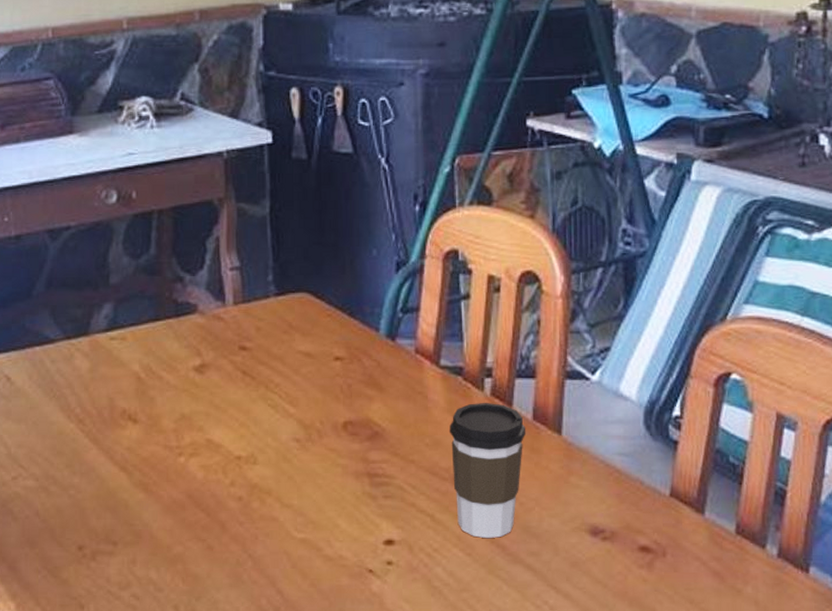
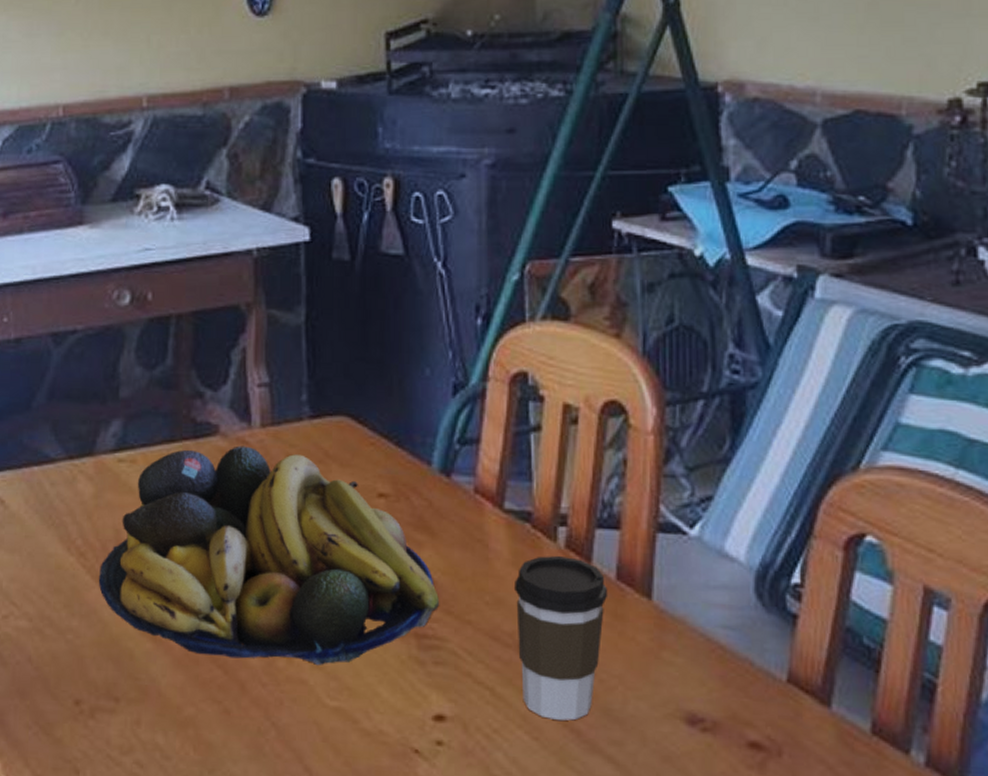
fruit bowl: none [95,321,388,504] -> present [98,445,440,665]

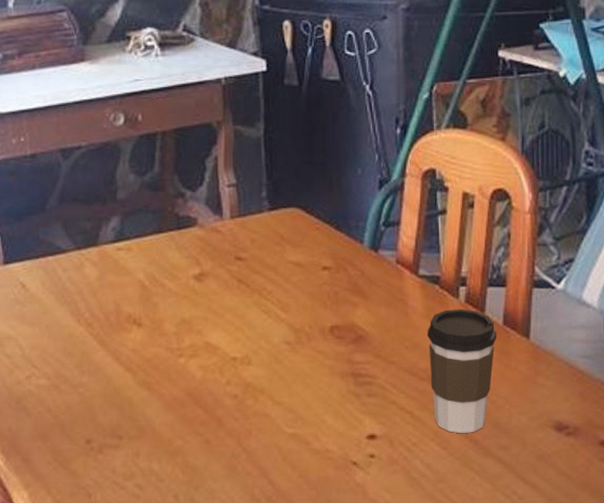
fruit bowl: present [98,445,440,665] -> none [103,234,371,402]

